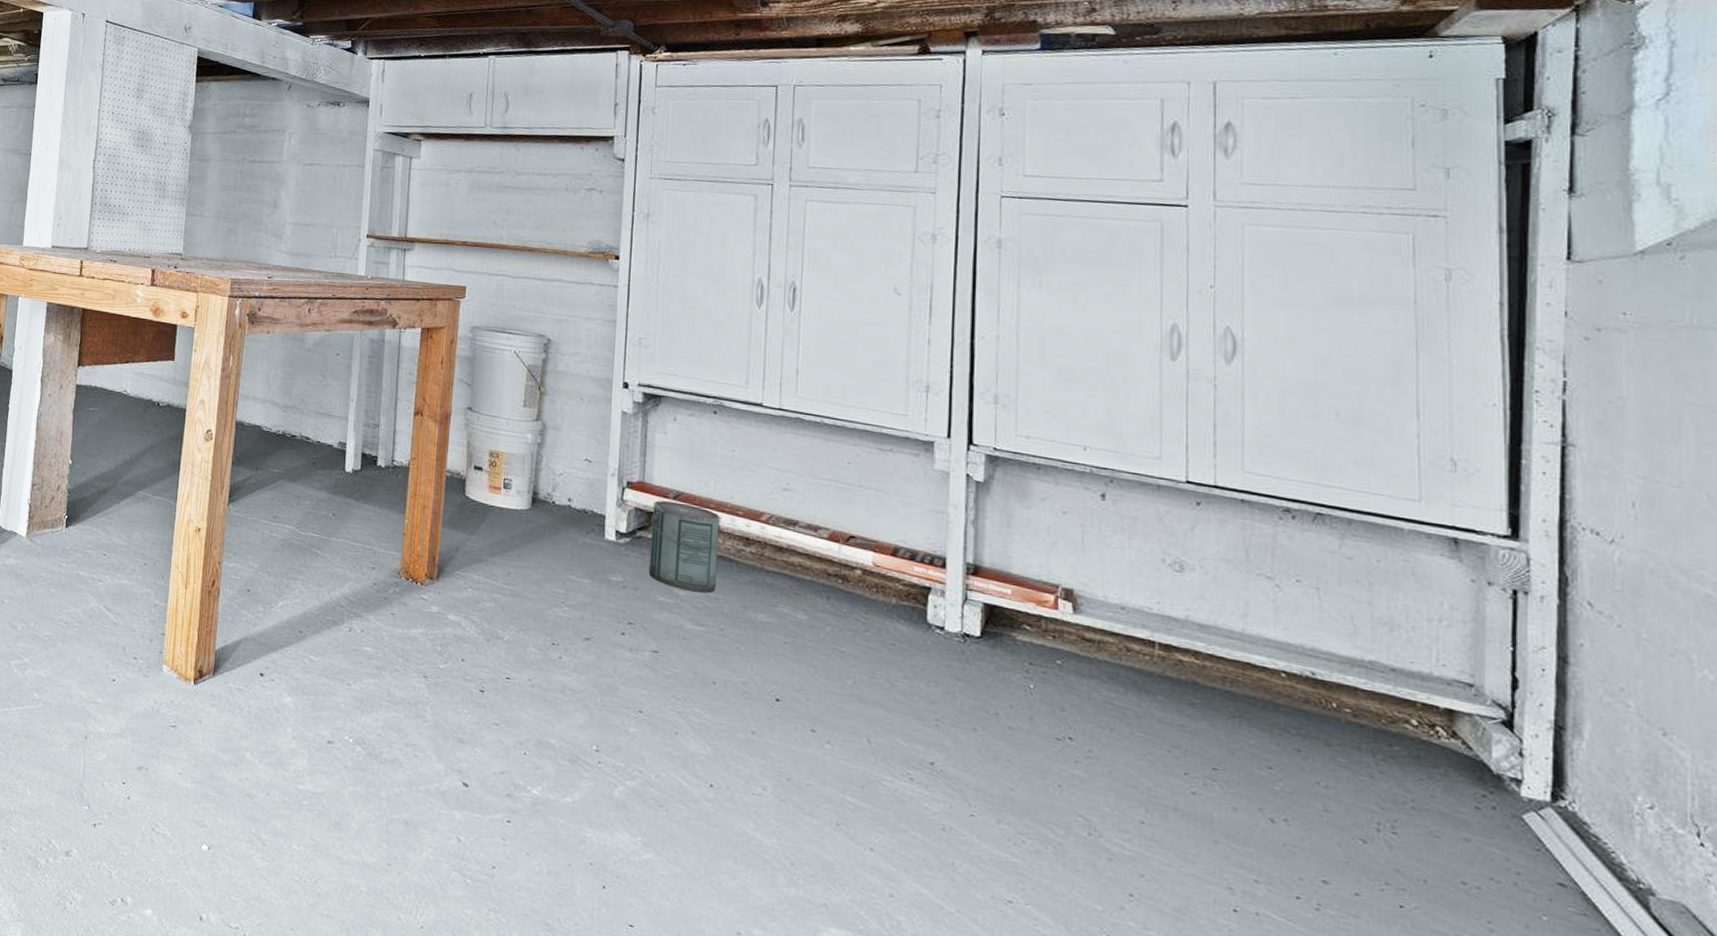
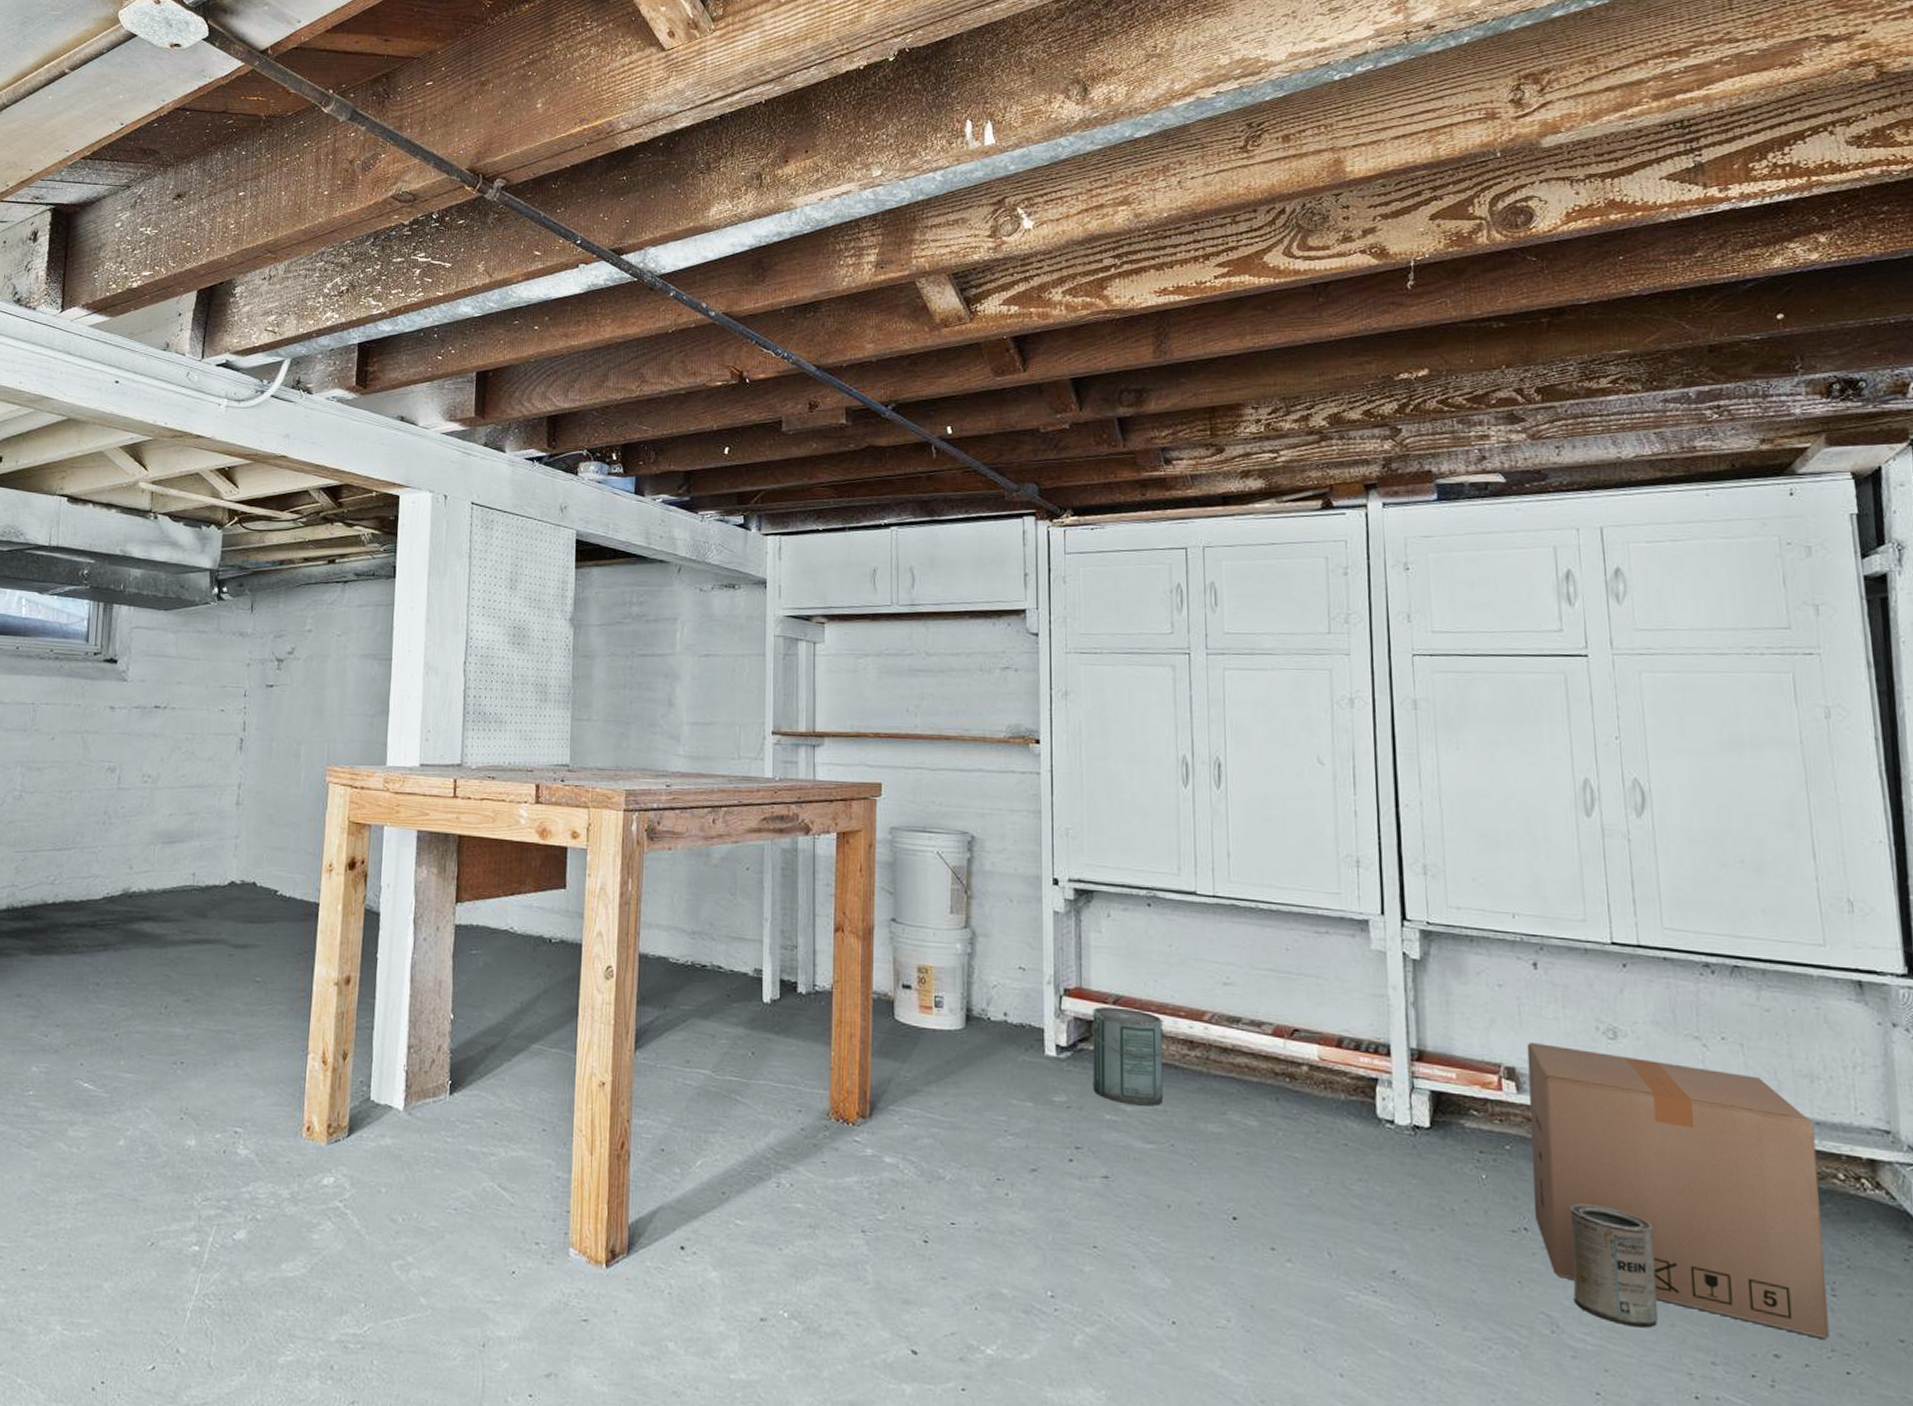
cardboard box: none [1081,567,1389,873] -> present [1527,1041,1830,1340]
paint can: none [1114,720,1204,842] -> present [1569,1203,1658,1328]

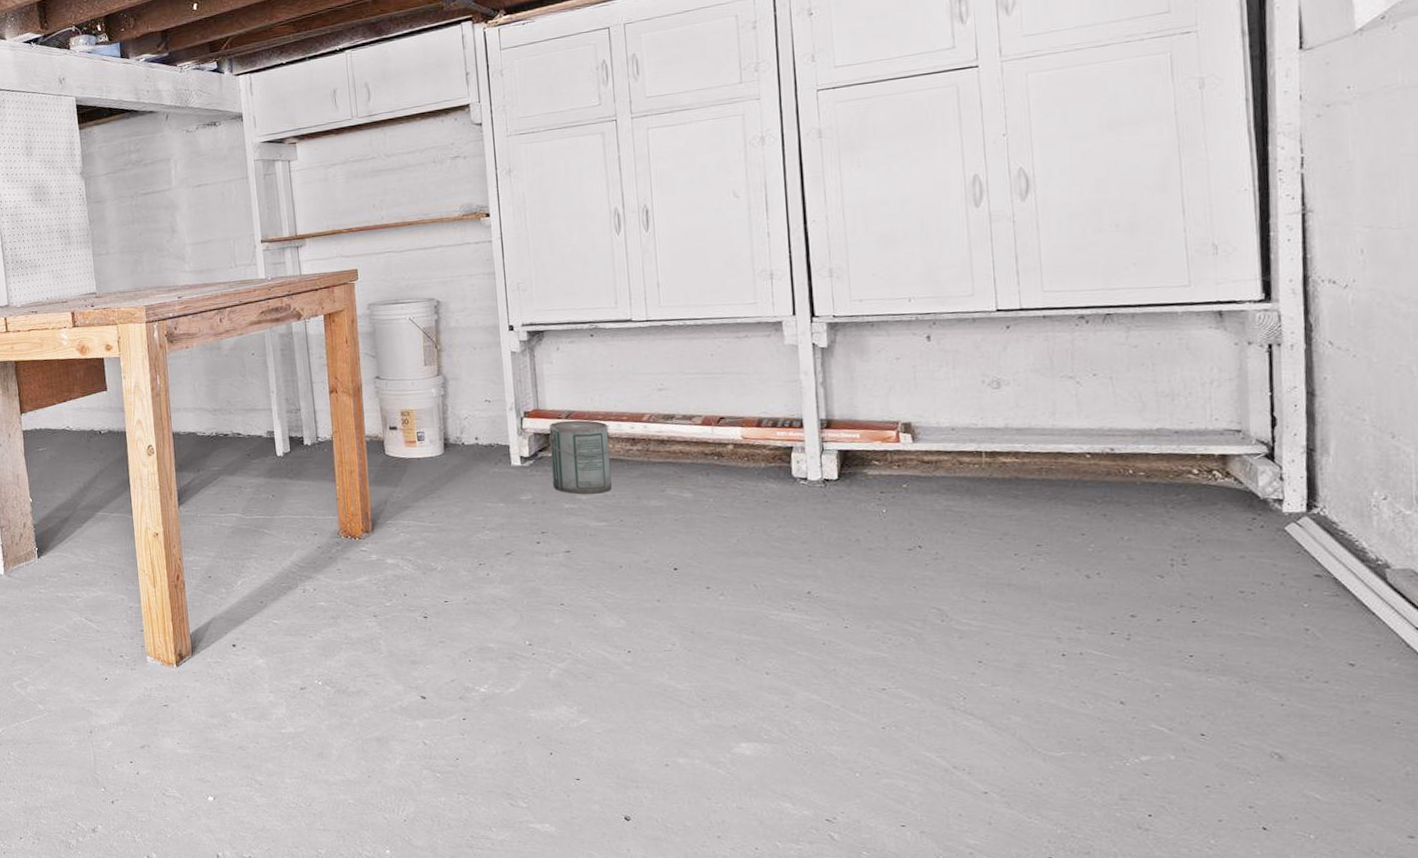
cardboard box: present [1527,1041,1830,1340] -> none [921,400,1179,600]
paint can: present [1569,1203,1658,1328] -> none [957,521,1032,609]

